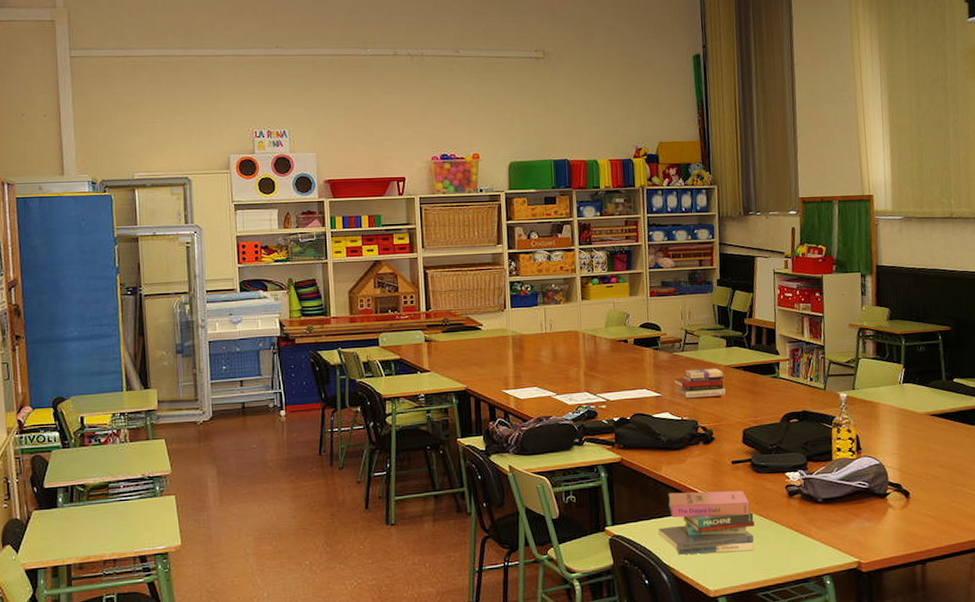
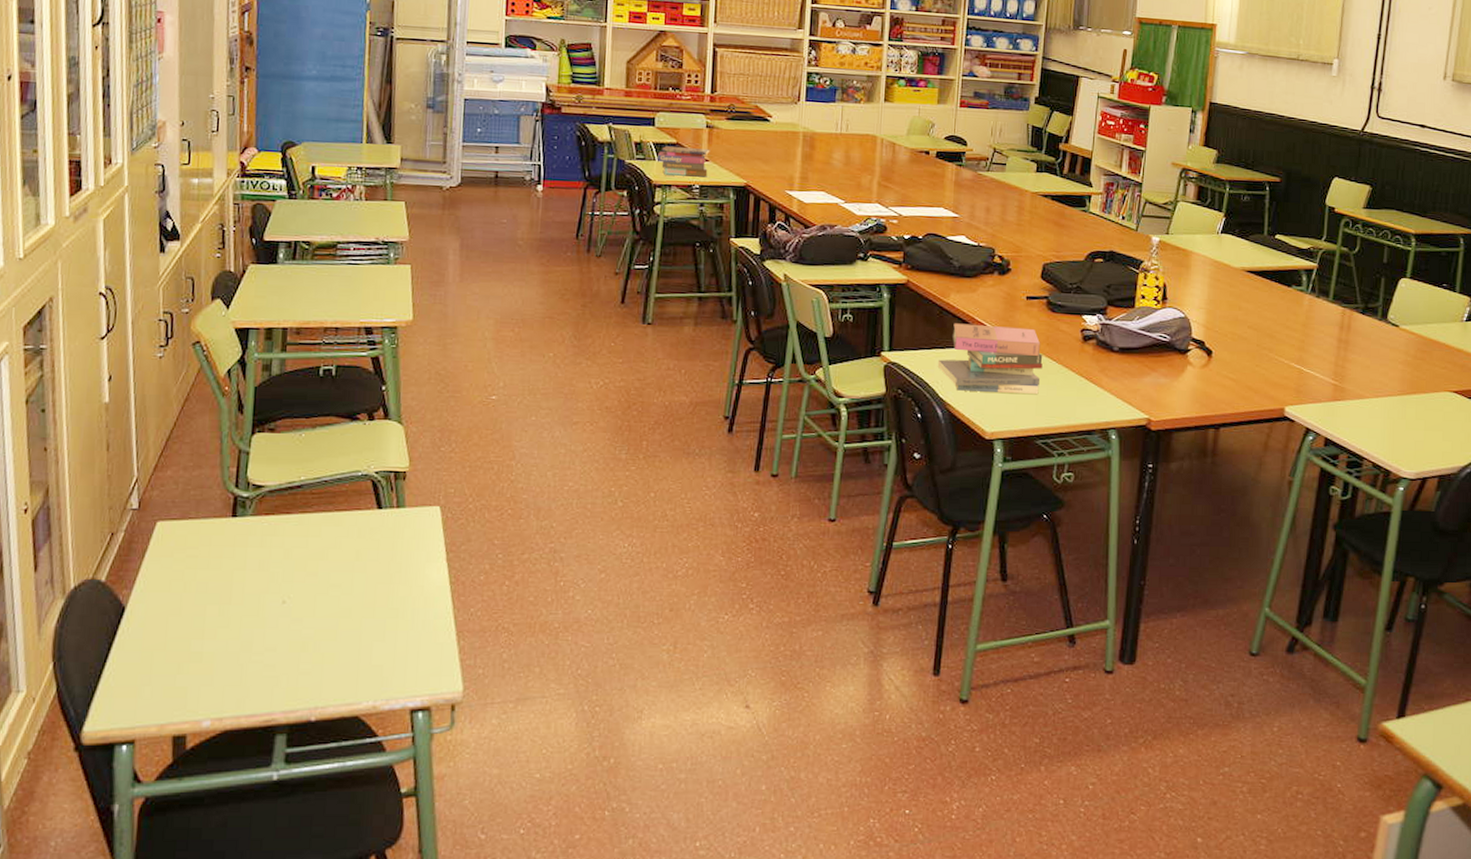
books: none [385,361,431,388] -> present [658,145,710,177]
books: present [674,368,726,400] -> none [975,191,1030,227]

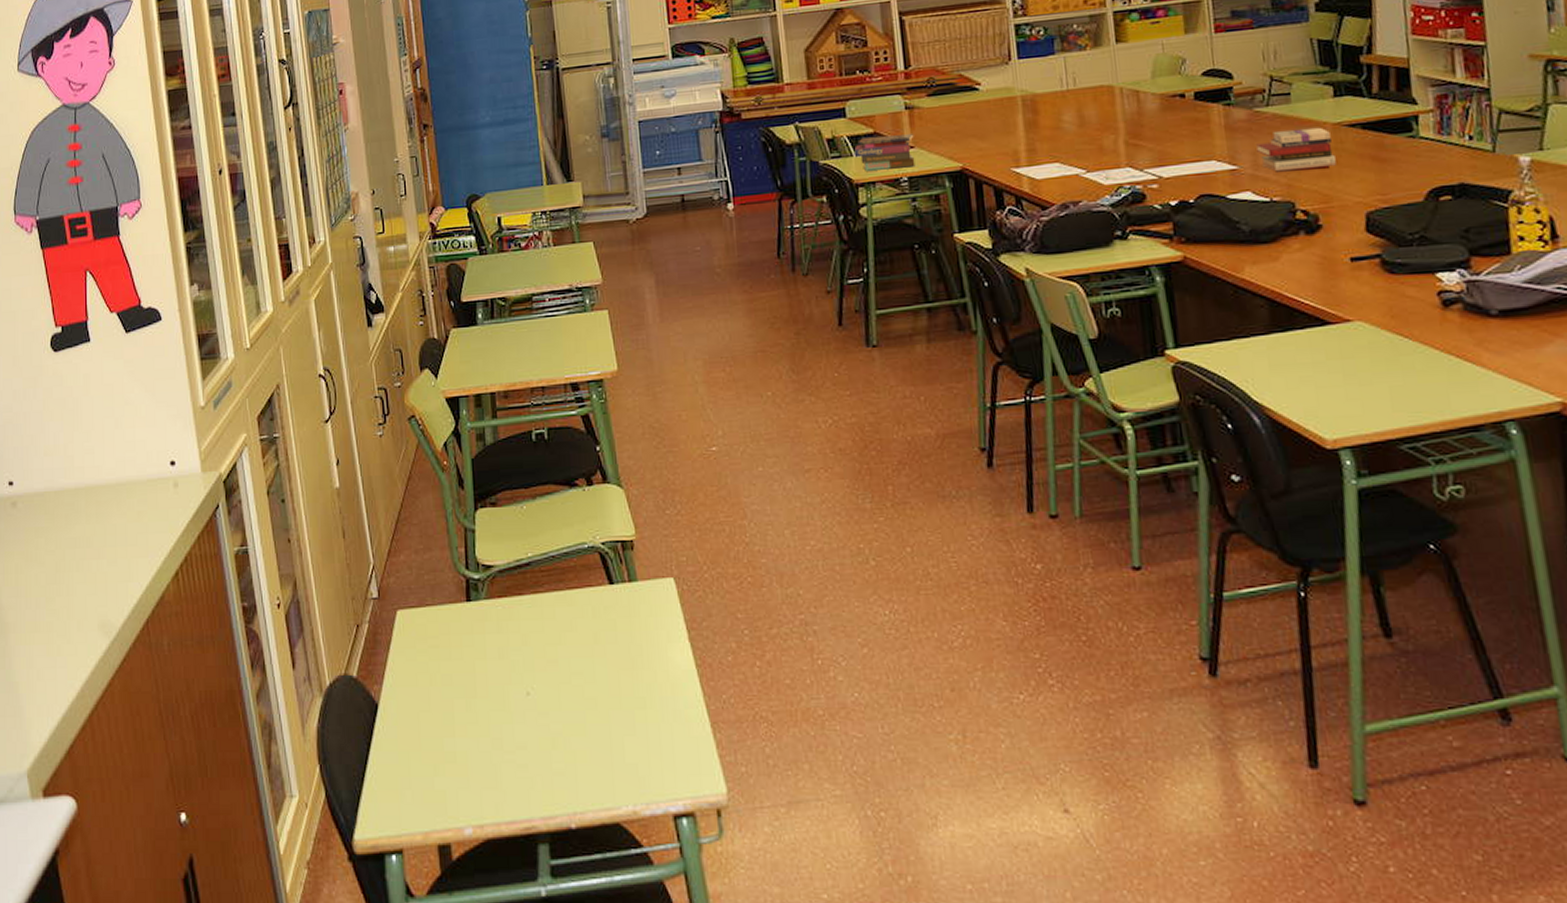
books: present [937,323,1043,395] -> none [1242,299,1392,389]
books: none [975,191,1030,227] -> present [1256,127,1336,173]

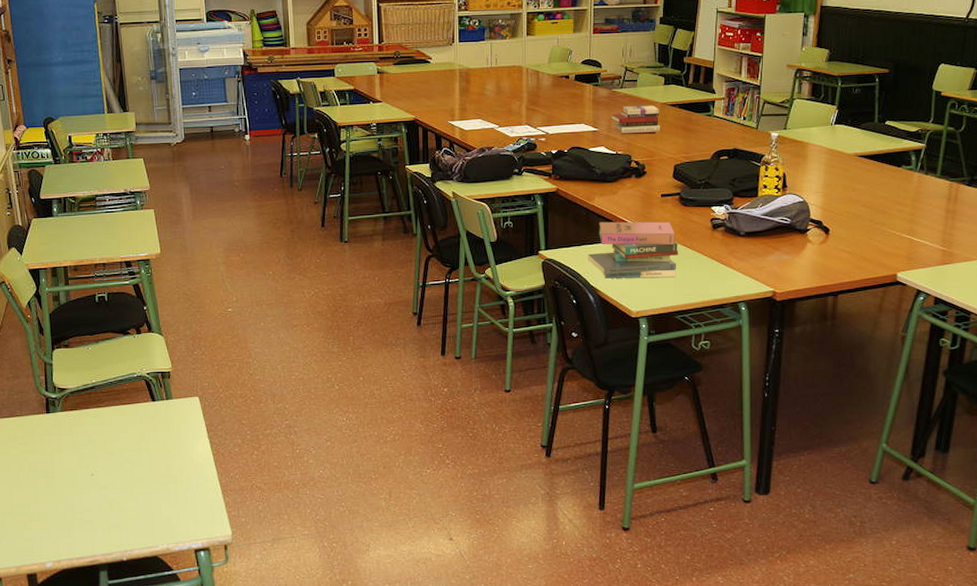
books: present [855,134,915,171] -> none [340,92,383,117]
books: none [1242,299,1392,389] -> present [587,221,678,279]

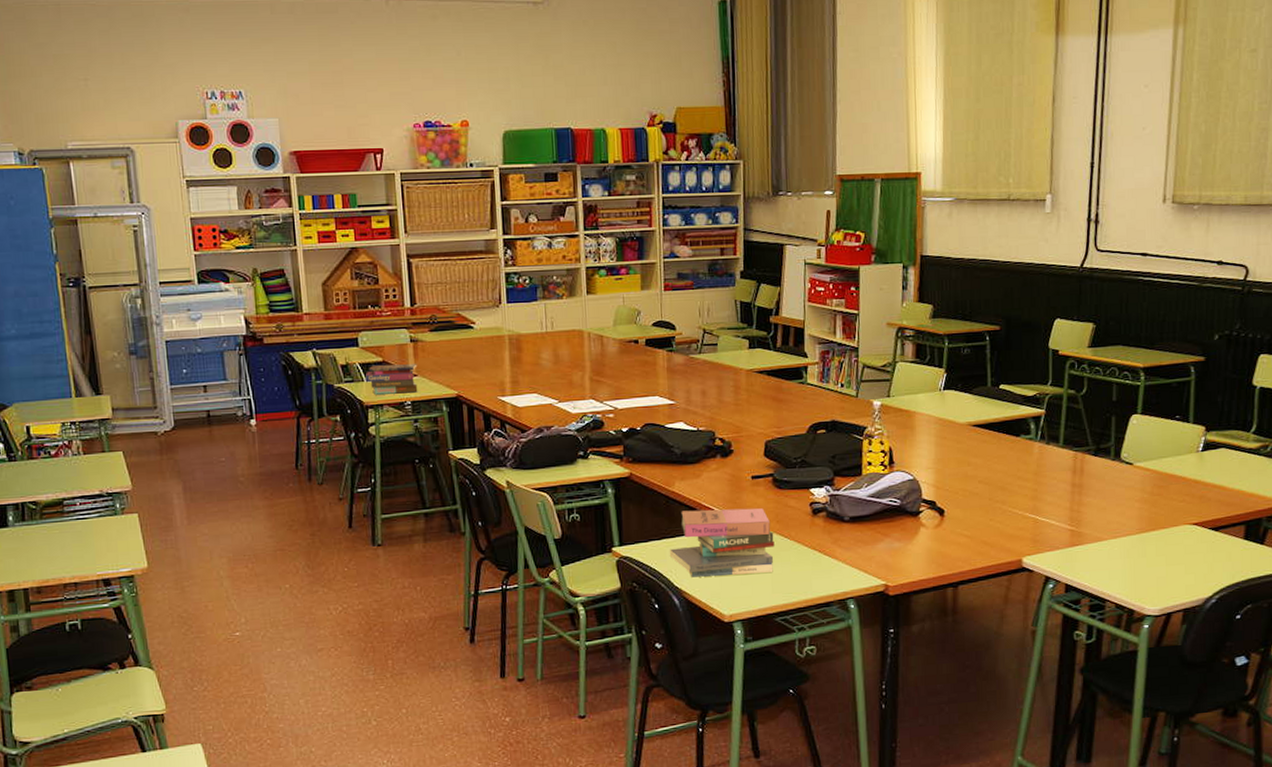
books: none [340,92,383,117] -> present [366,364,418,395]
books: present [611,105,660,135] -> none [690,372,747,408]

